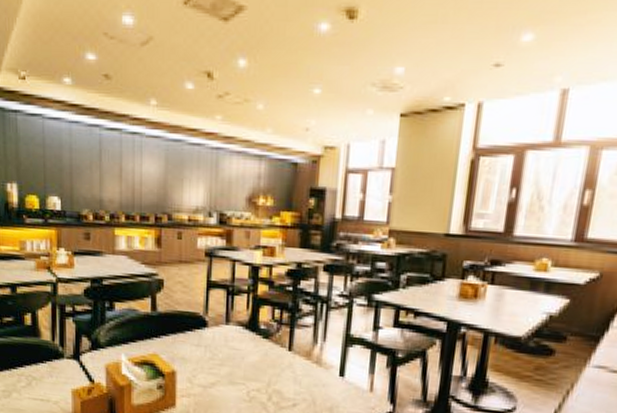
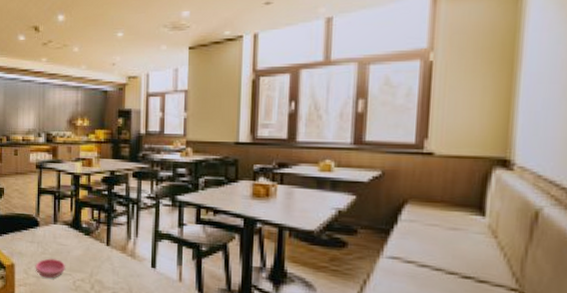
saucer: none [201,365,239,389] -> present [35,258,66,279]

